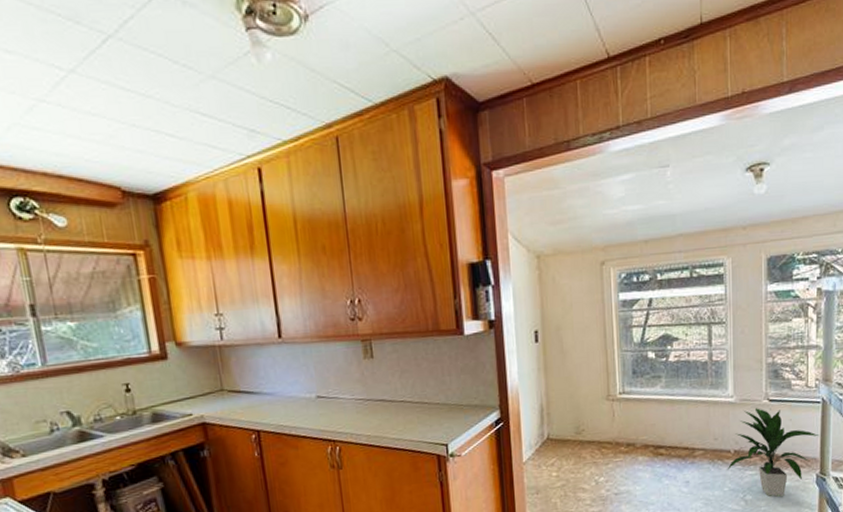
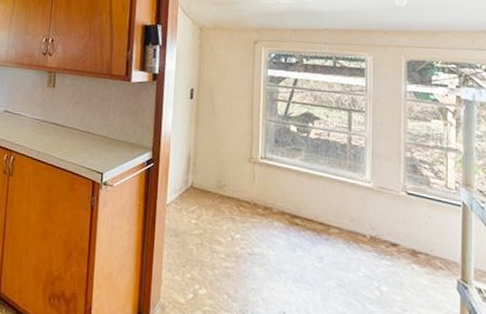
indoor plant: present [727,408,820,497] -> none [362,198,460,297]

